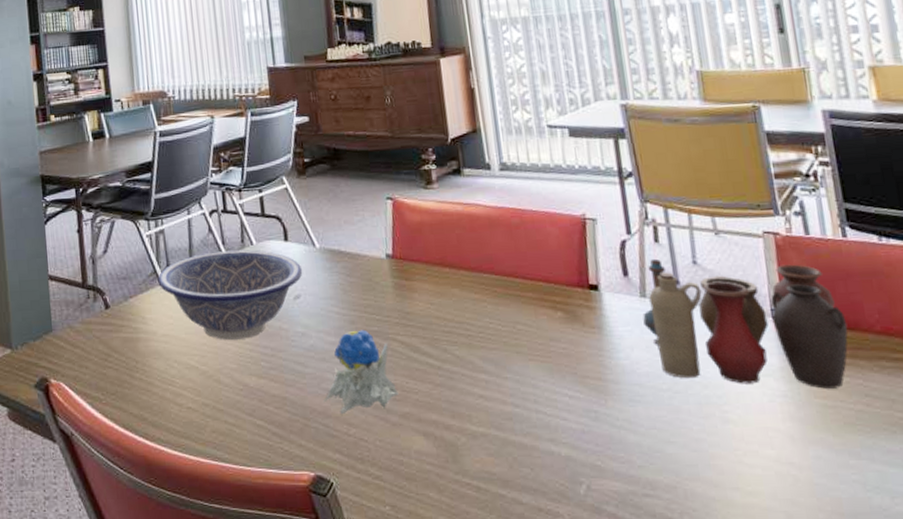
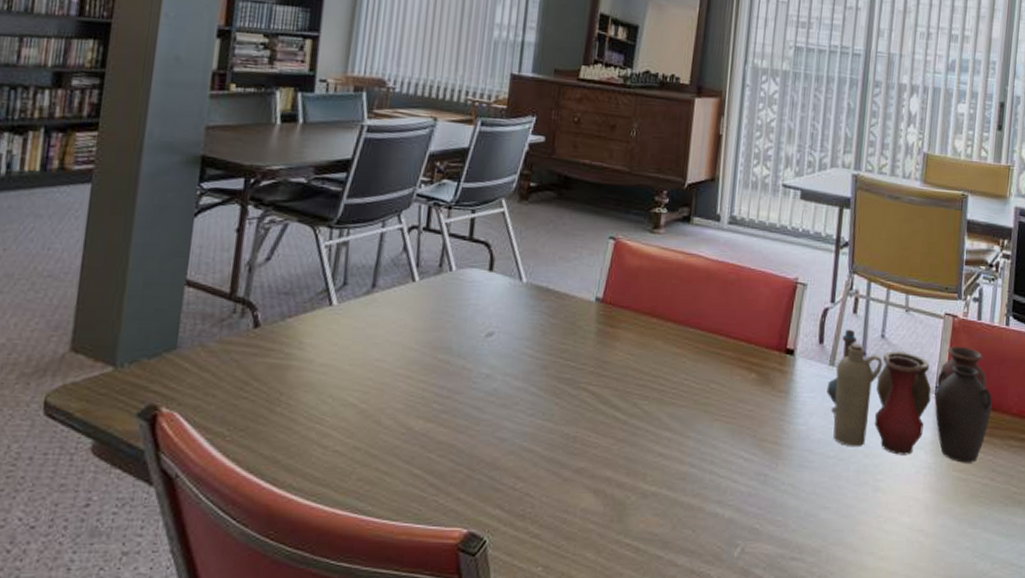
decorative bowl: present [157,250,303,340] -> none [328,274,503,377]
flower: present [323,329,399,415] -> none [494,376,578,467]

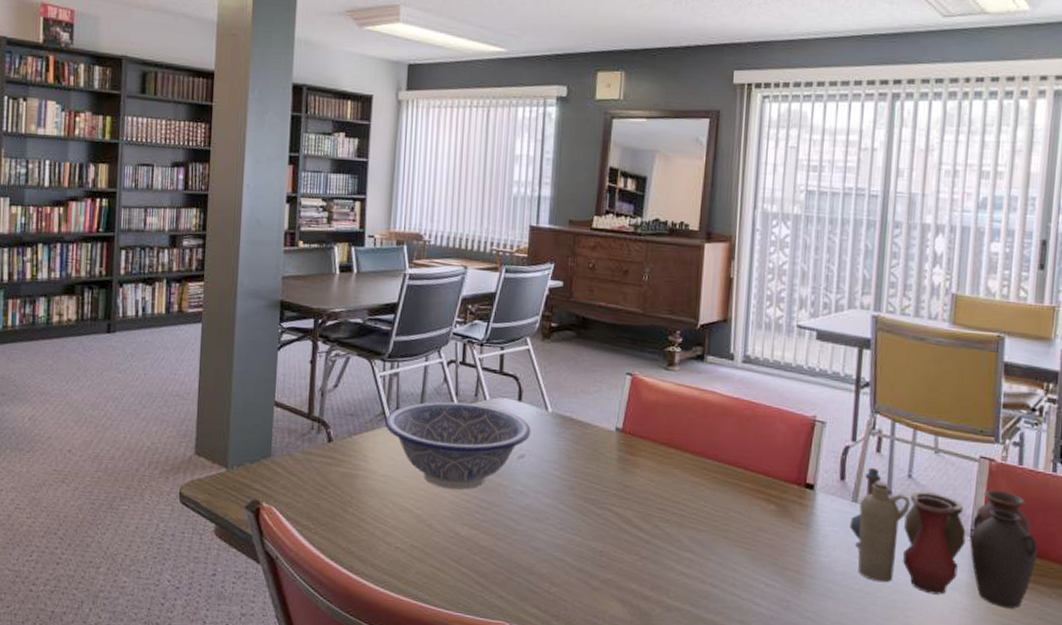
decorative bowl: none [328,274,503,377] -> present [385,401,531,490]

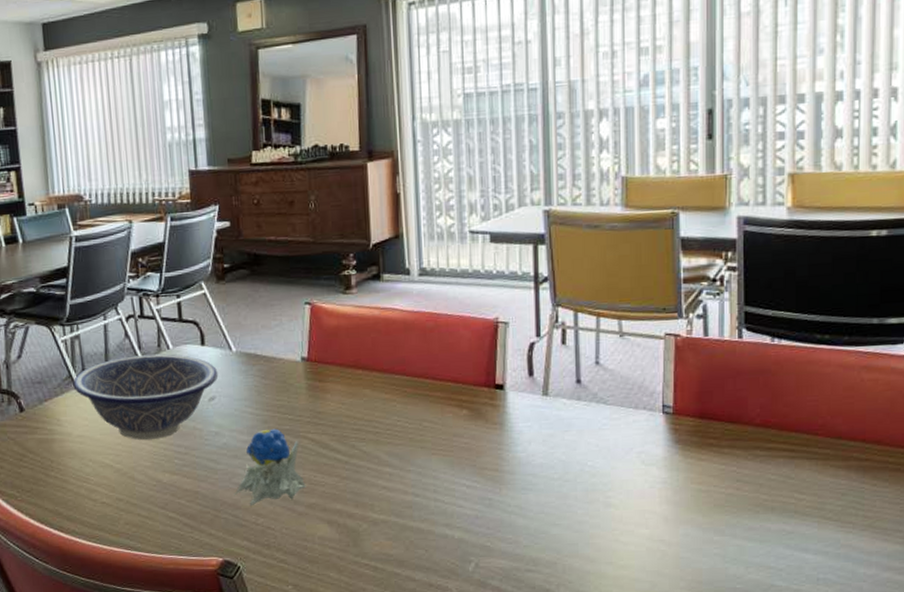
flower: none [530,496,604,574] -> present [234,428,306,507]
vase: present [850,467,1038,609] -> none [543,359,731,476]

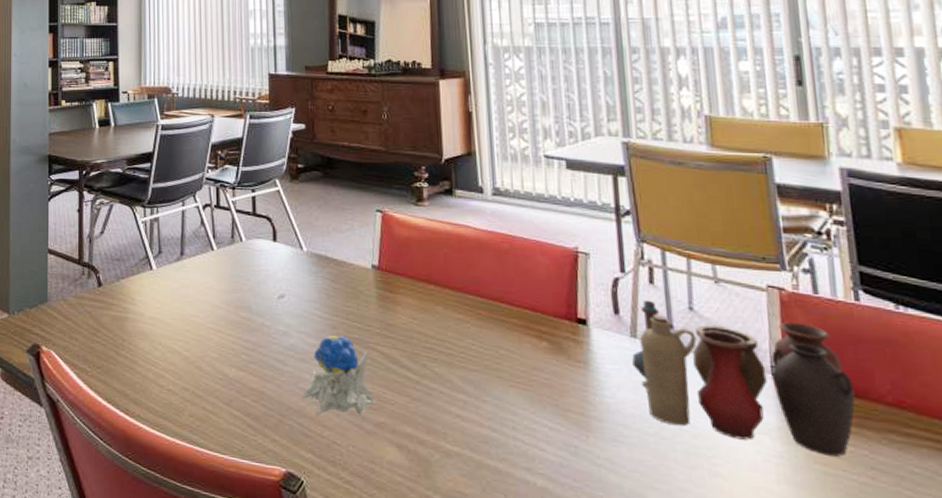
decorative bowl: present [73,354,219,440] -> none [149,244,289,331]
vase: none [543,359,731,476] -> present [632,300,856,457]

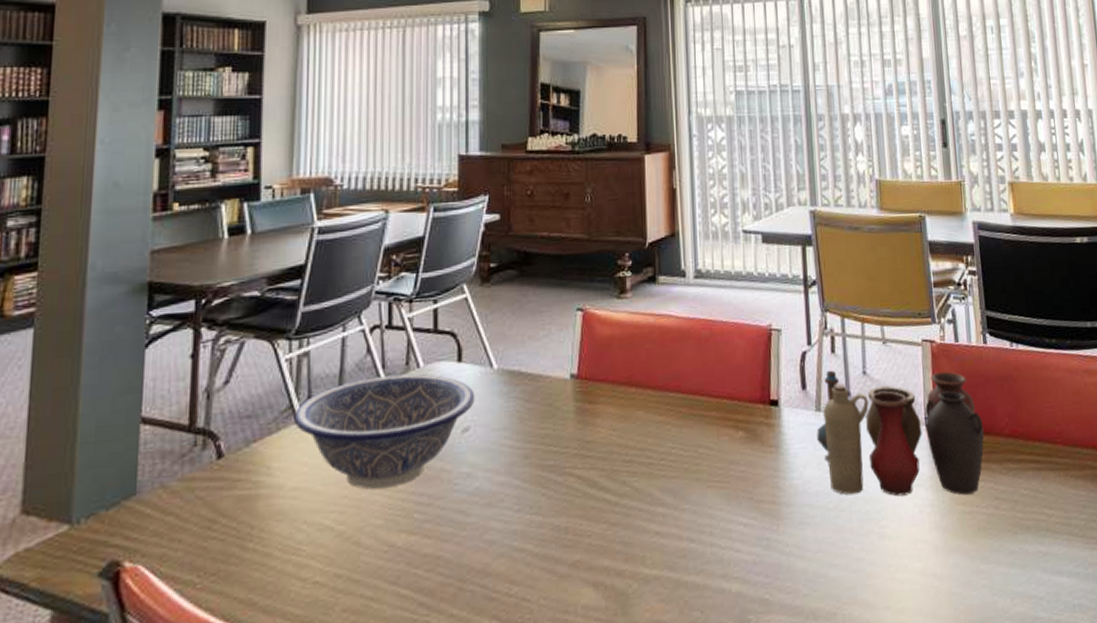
decorative bowl: none [149,244,289,331] -> present [293,374,475,490]
flower: present [300,335,375,416] -> none [484,464,570,572]

